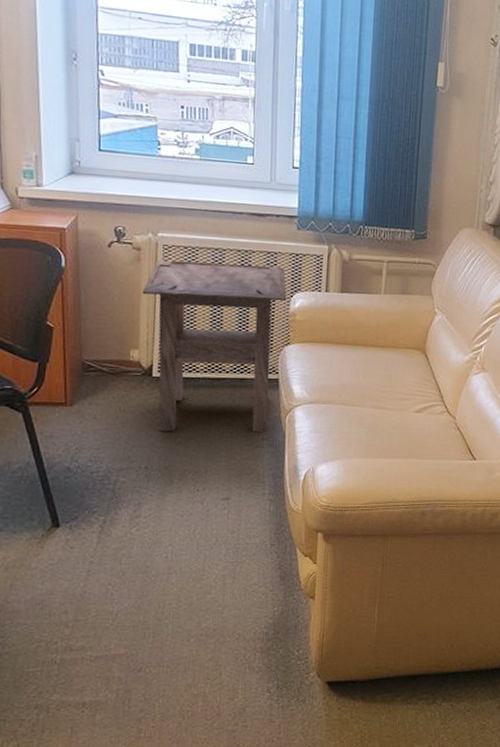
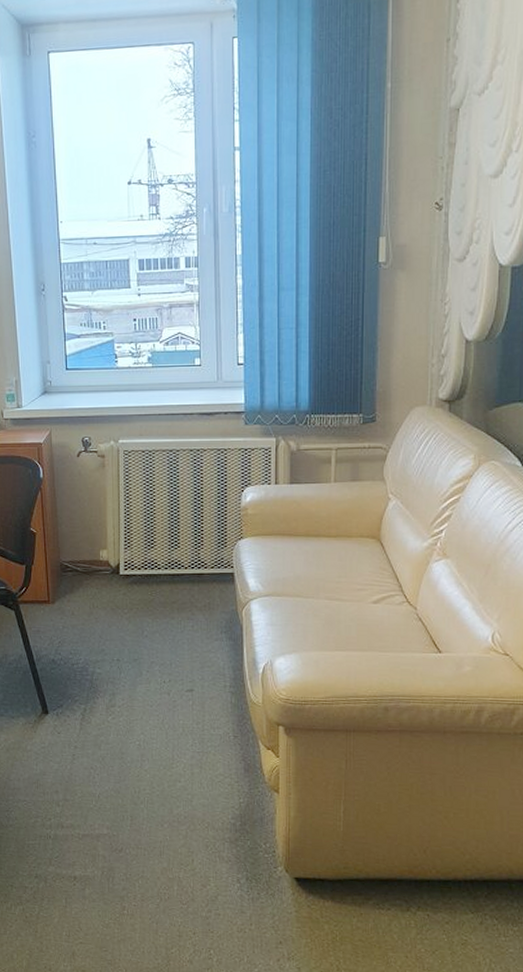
side table: present [142,260,287,433] -> none [107,463,238,626]

